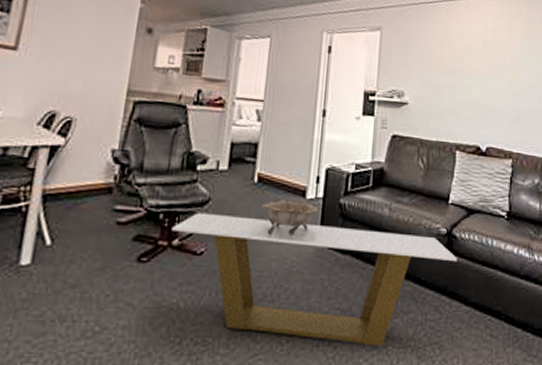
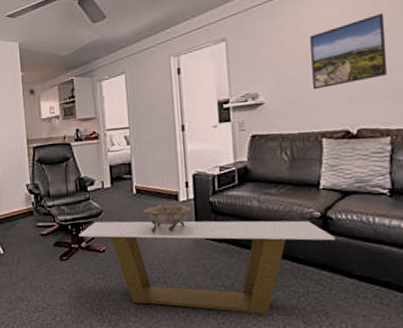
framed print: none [454,41,516,101] -> present [310,12,388,90]

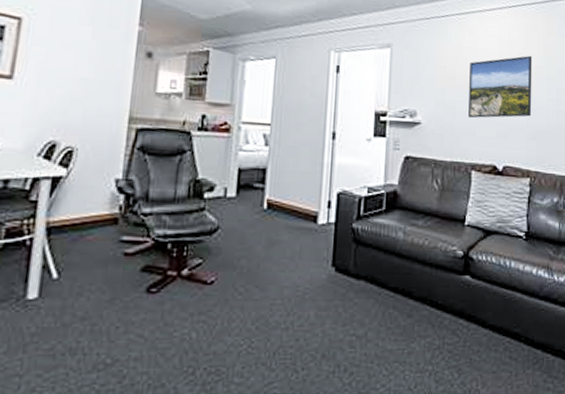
coffee table: present [79,220,335,314] -> none [180,241,475,372]
decorative bowl: present [143,203,192,233] -> none [272,226,331,263]

